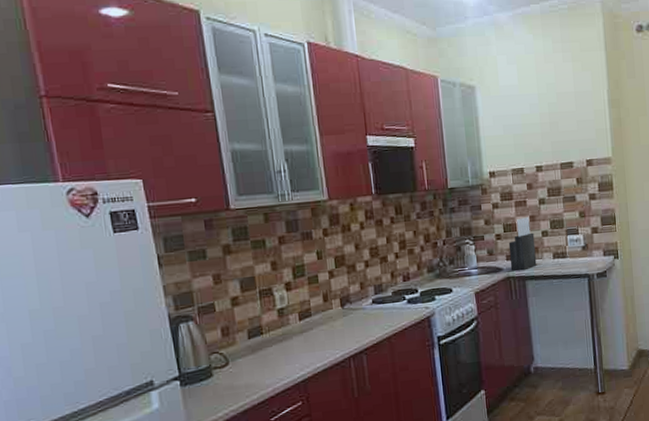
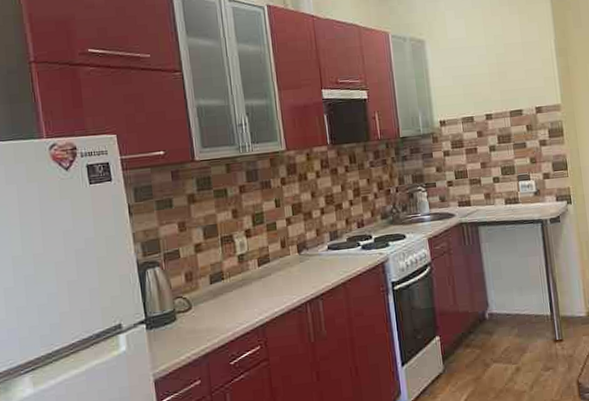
knife block: present [508,217,537,271] -> none [460,164,489,217]

